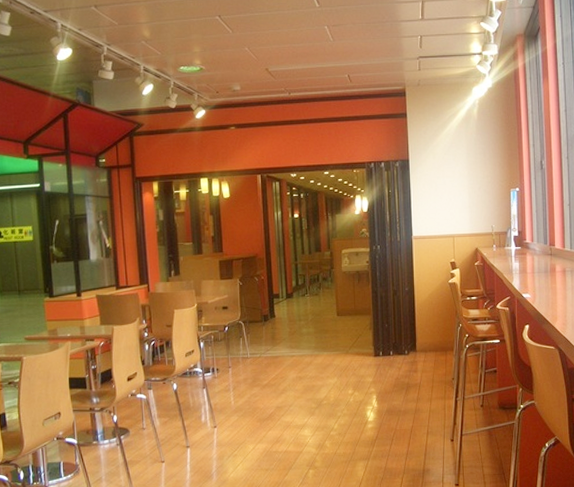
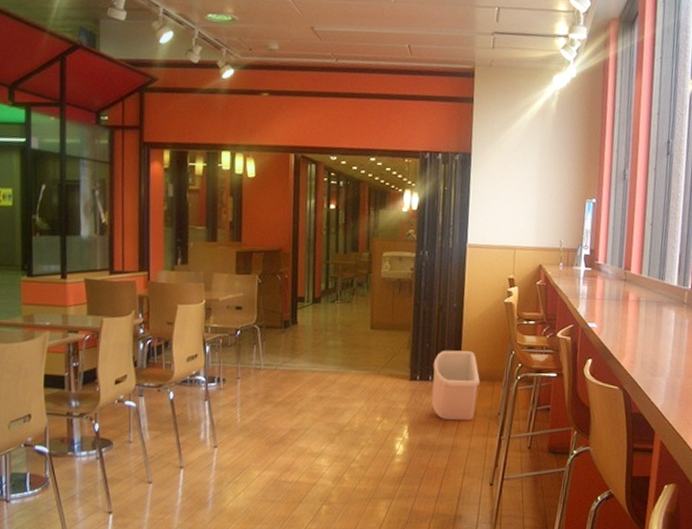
garbage can: none [393,327,434,388] -> present [431,350,480,421]

